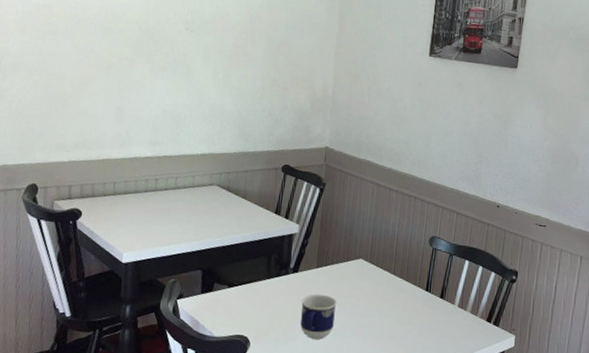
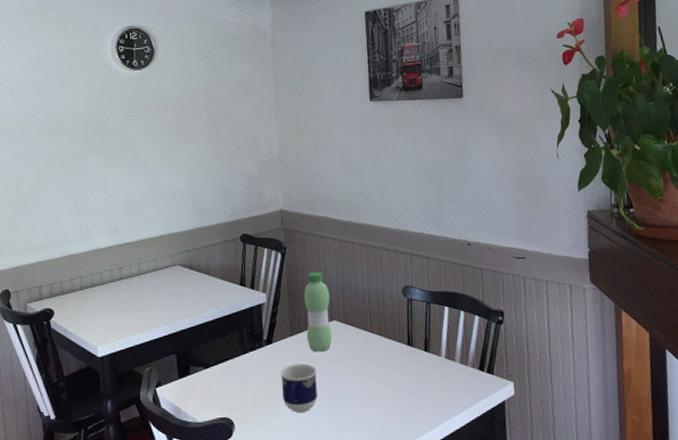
water bottle: none [332,210,360,287] -> present [304,271,333,352]

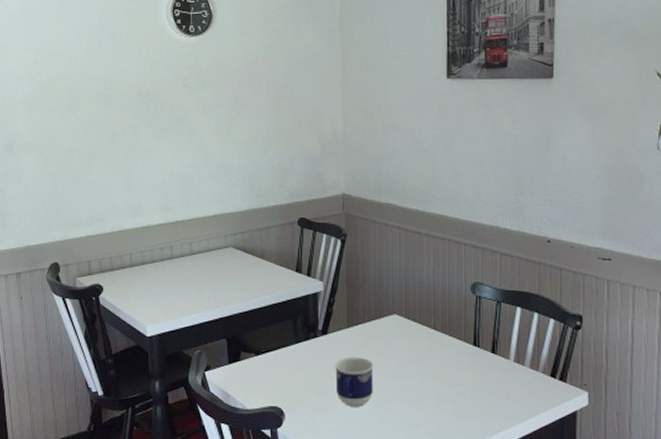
water bottle: present [304,271,333,352] -> none [364,261,392,346]

